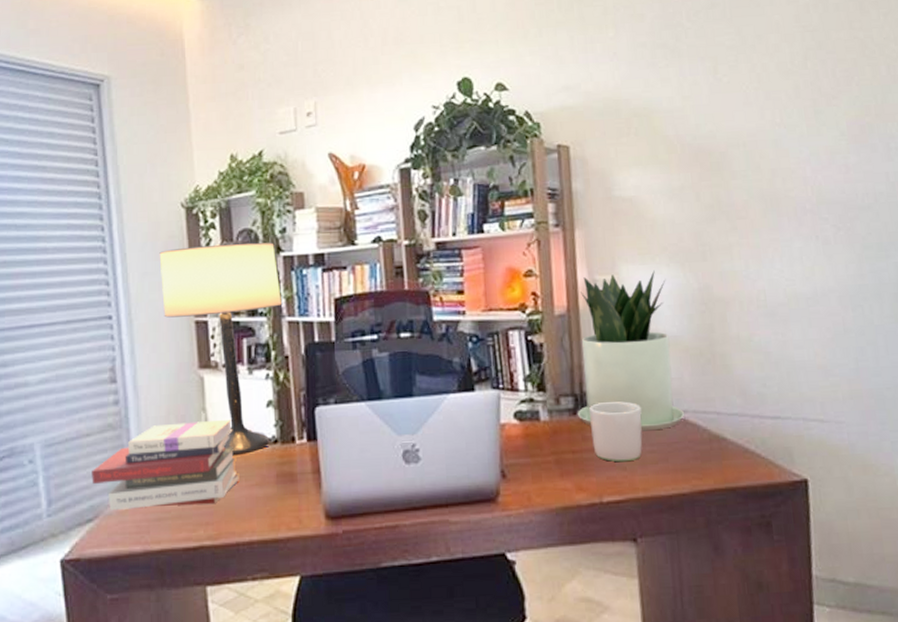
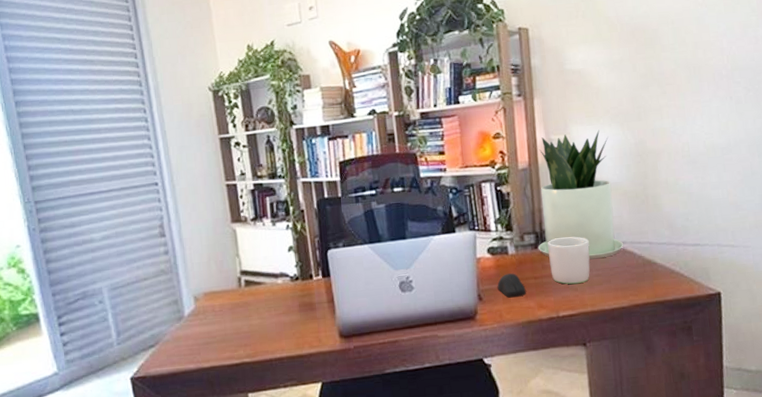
books: present [92,419,239,511] -> none [150,262,270,339]
table lamp: present [159,242,283,456] -> none [193,117,297,291]
computer mouse: none [525,445,562,476] -> present [497,273,526,298]

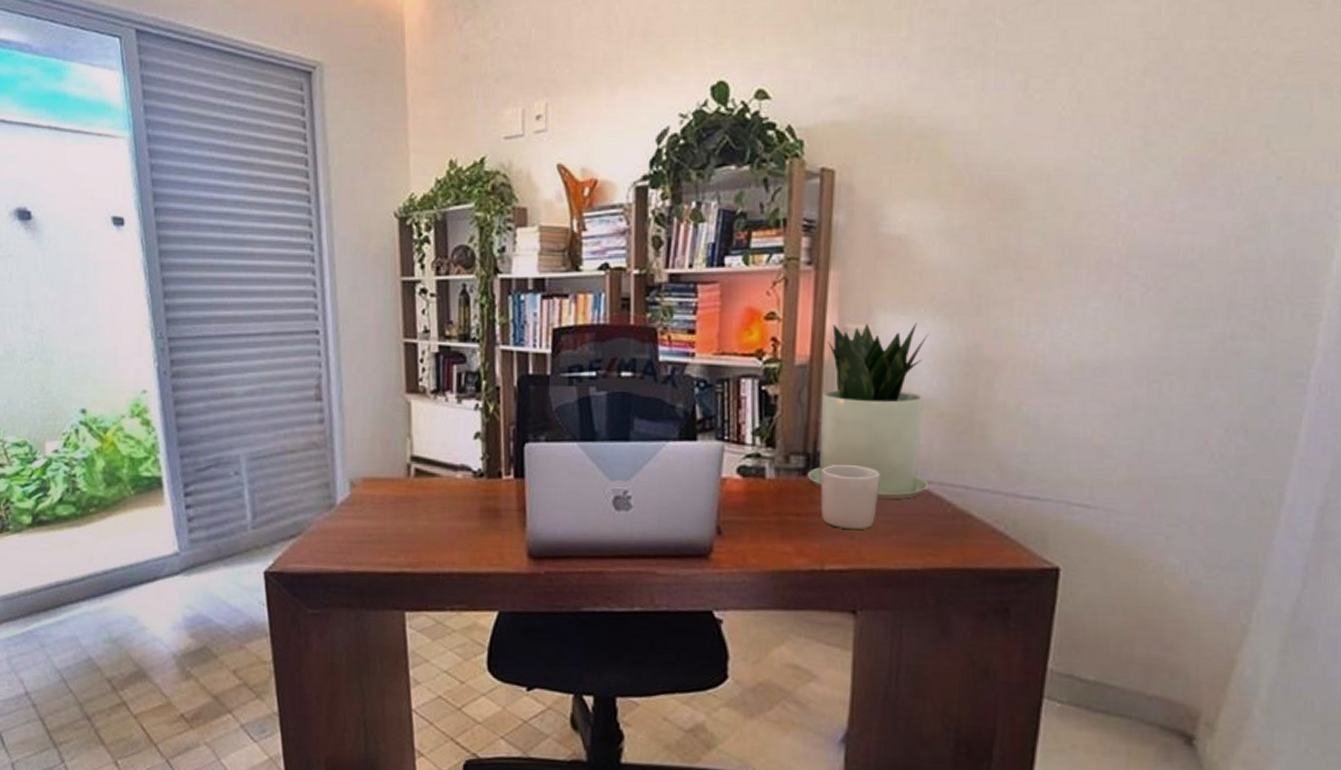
computer mouse: present [497,273,526,298] -> none [744,504,783,537]

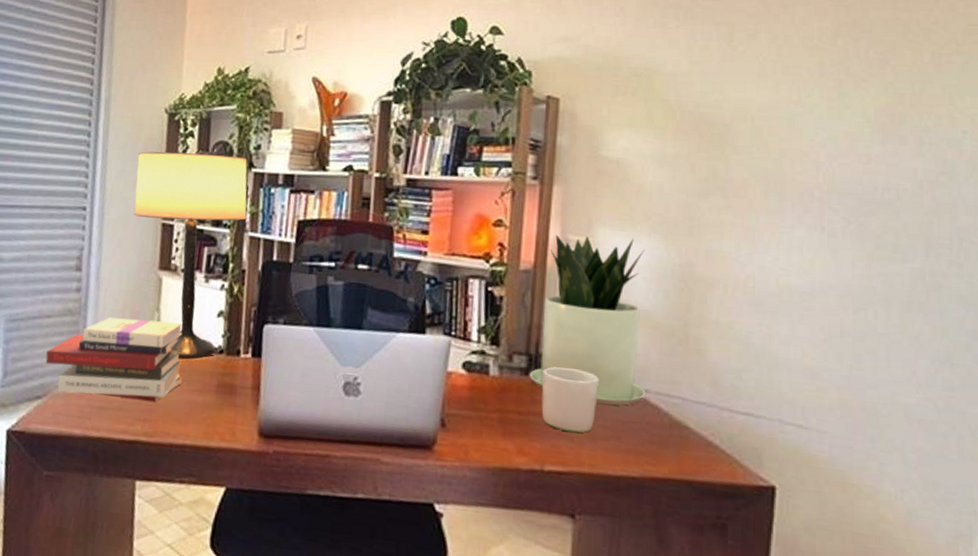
books: none [295,447,443,531] -> present [45,317,183,402]
table lamp: none [369,259,497,486] -> present [134,151,248,360]

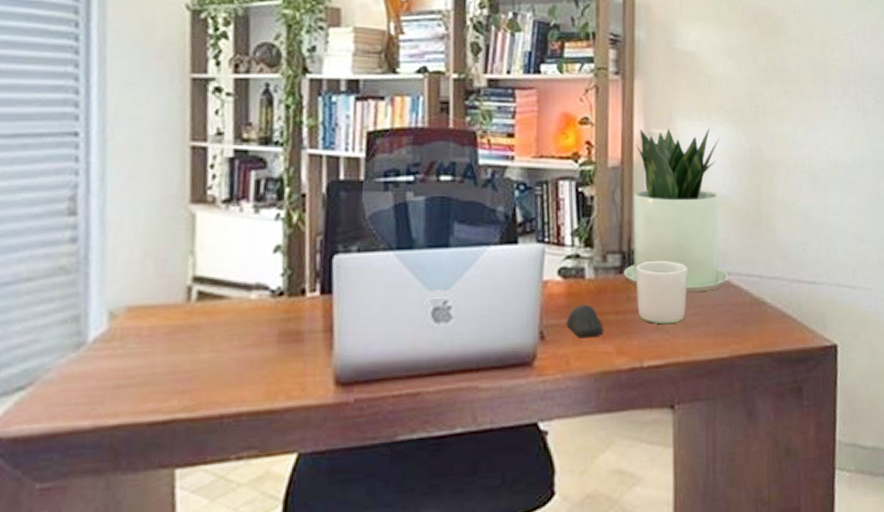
books: present [45,317,183,402] -> none [28,265,231,377]
table lamp: present [134,151,248,360] -> none [150,56,304,310]
computer mouse: none [467,399,505,433] -> present [566,304,603,338]

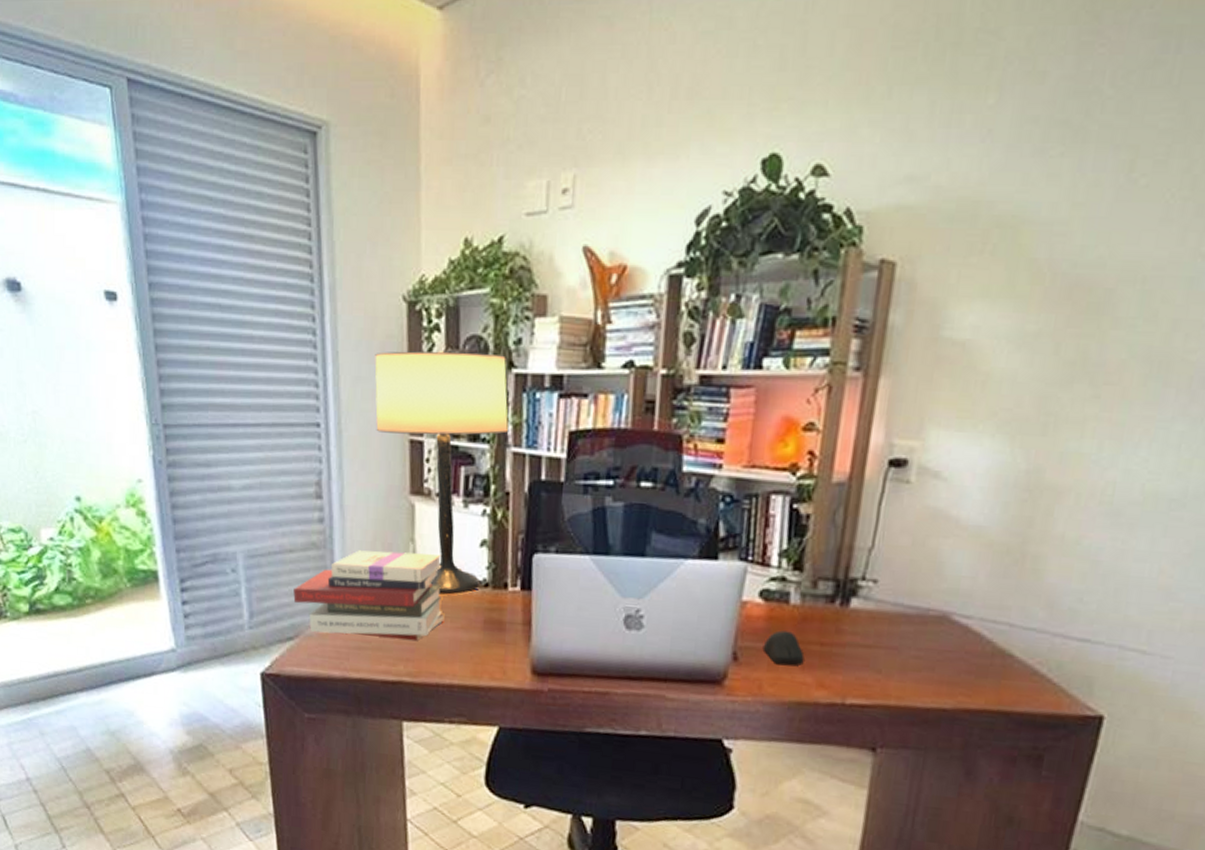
books: none [28,265,231,377] -> present [293,550,445,640]
table lamp: none [150,56,304,310] -> present [374,349,509,595]
planter: present [623,127,729,293] -> none [835,439,986,634]
mug: present [636,260,688,325] -> none [846,592,916,665]

